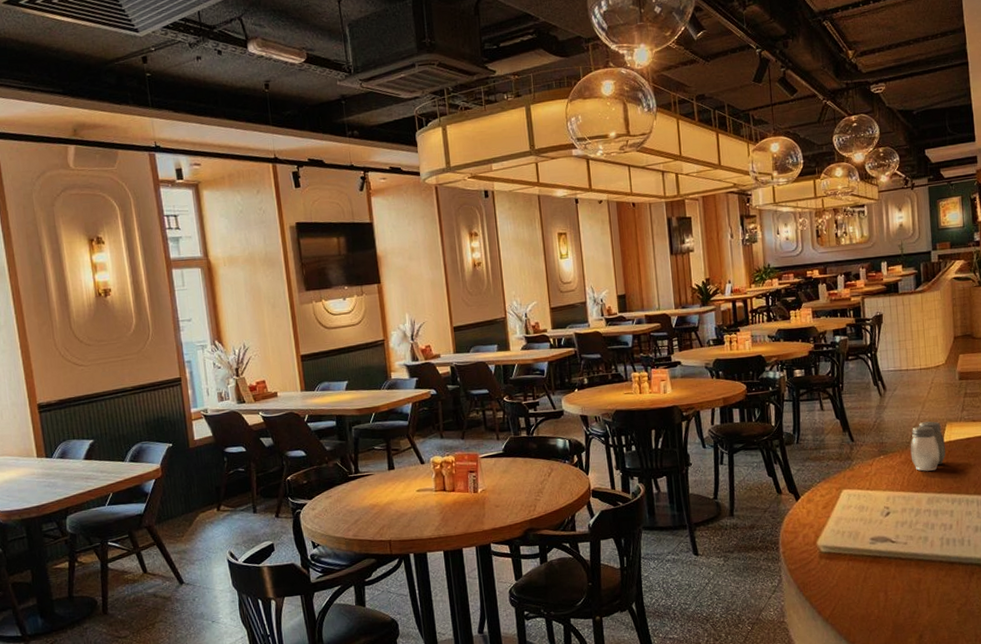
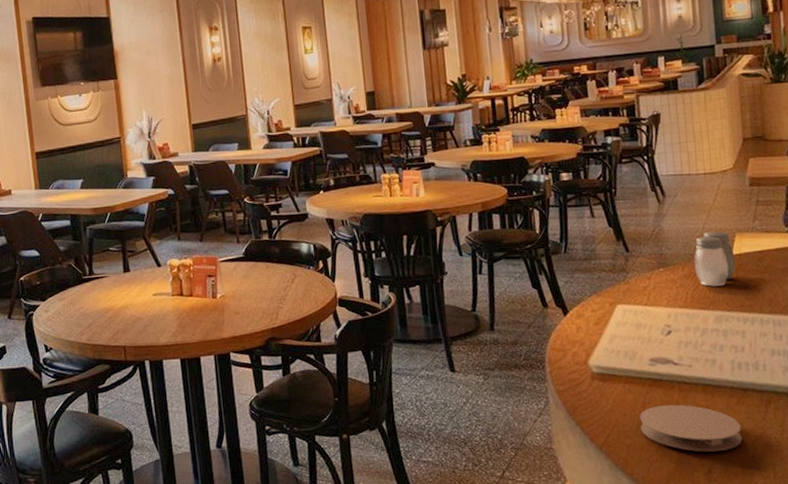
coaster: none [861,578,949,620] -> present [640,404,742,452]

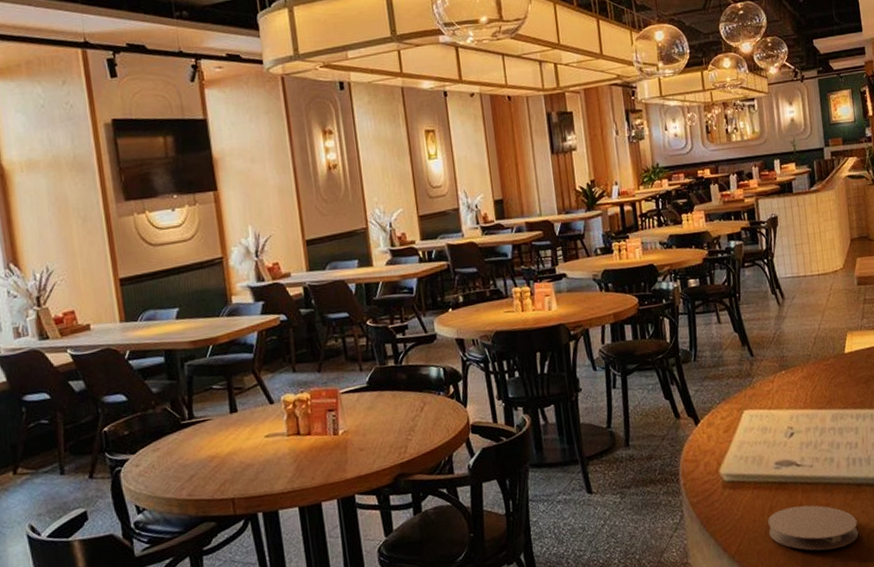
salt and pepper shaker: present [694,231,735,287] -> none [811,331,848,386]

